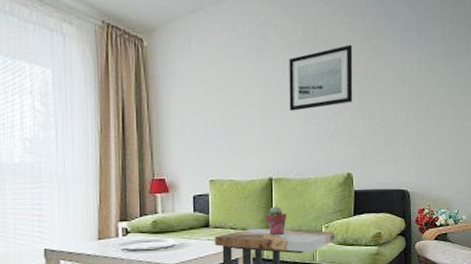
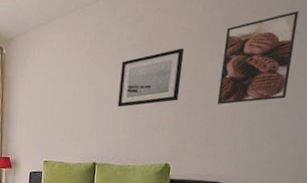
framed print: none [390,10,452,106] -> present [217,11,299,105]

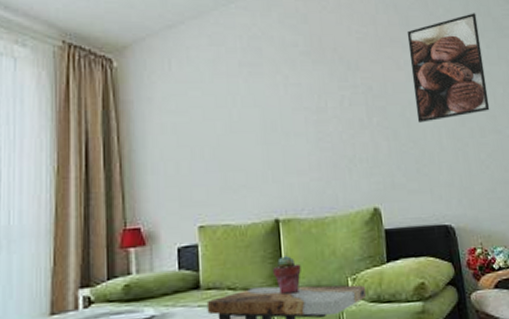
wall art: present [117,48,185,107] -> none [290,55,372,135]

